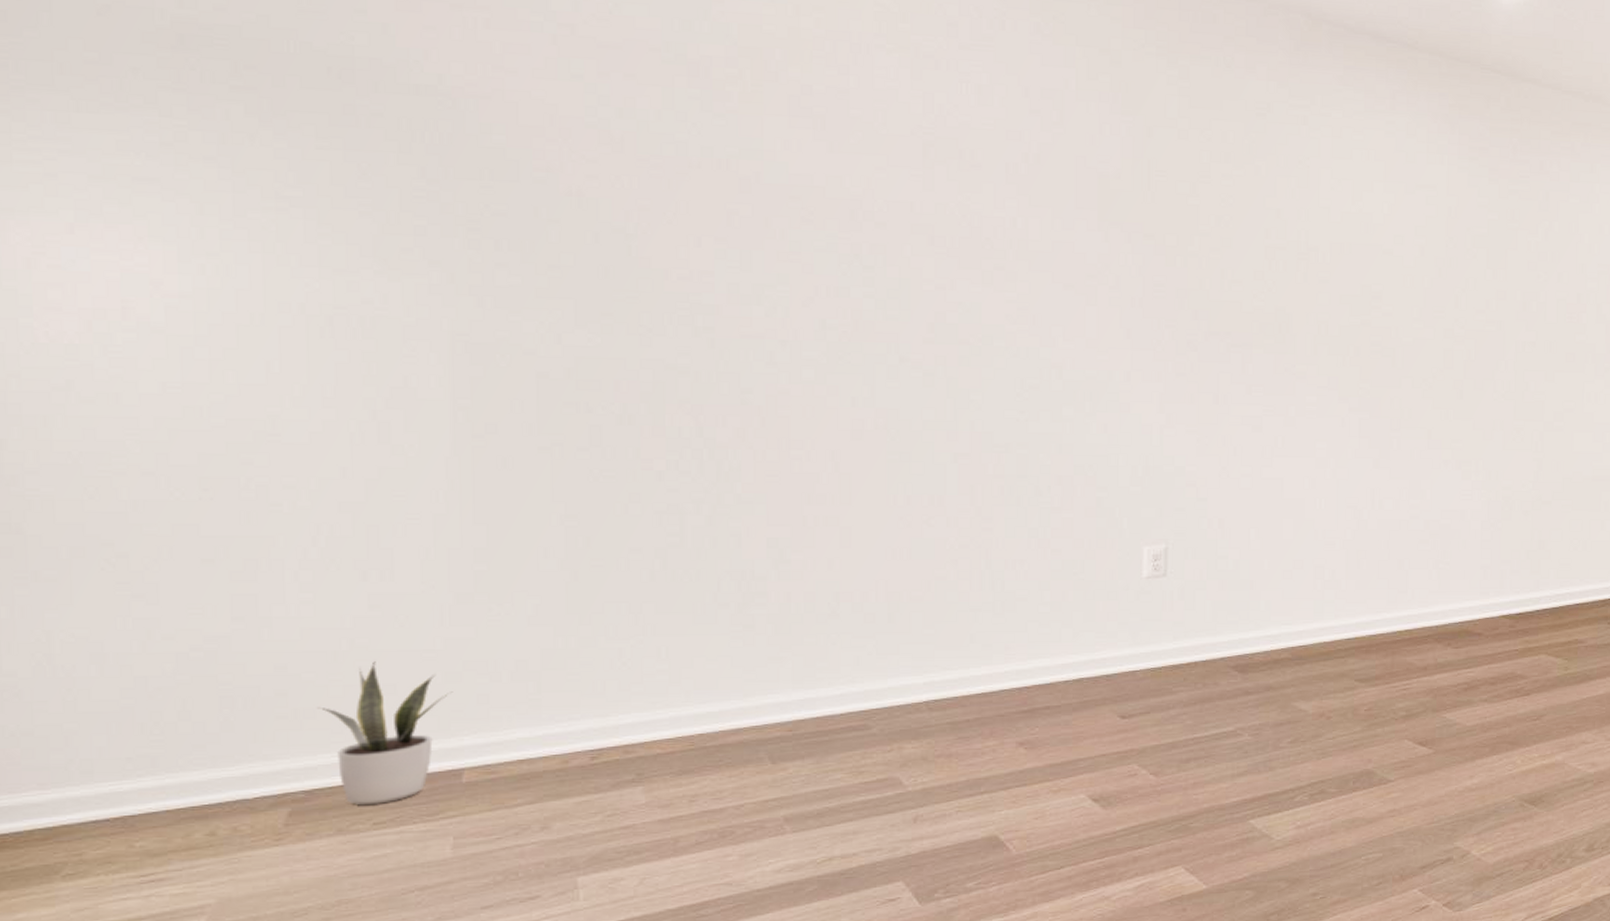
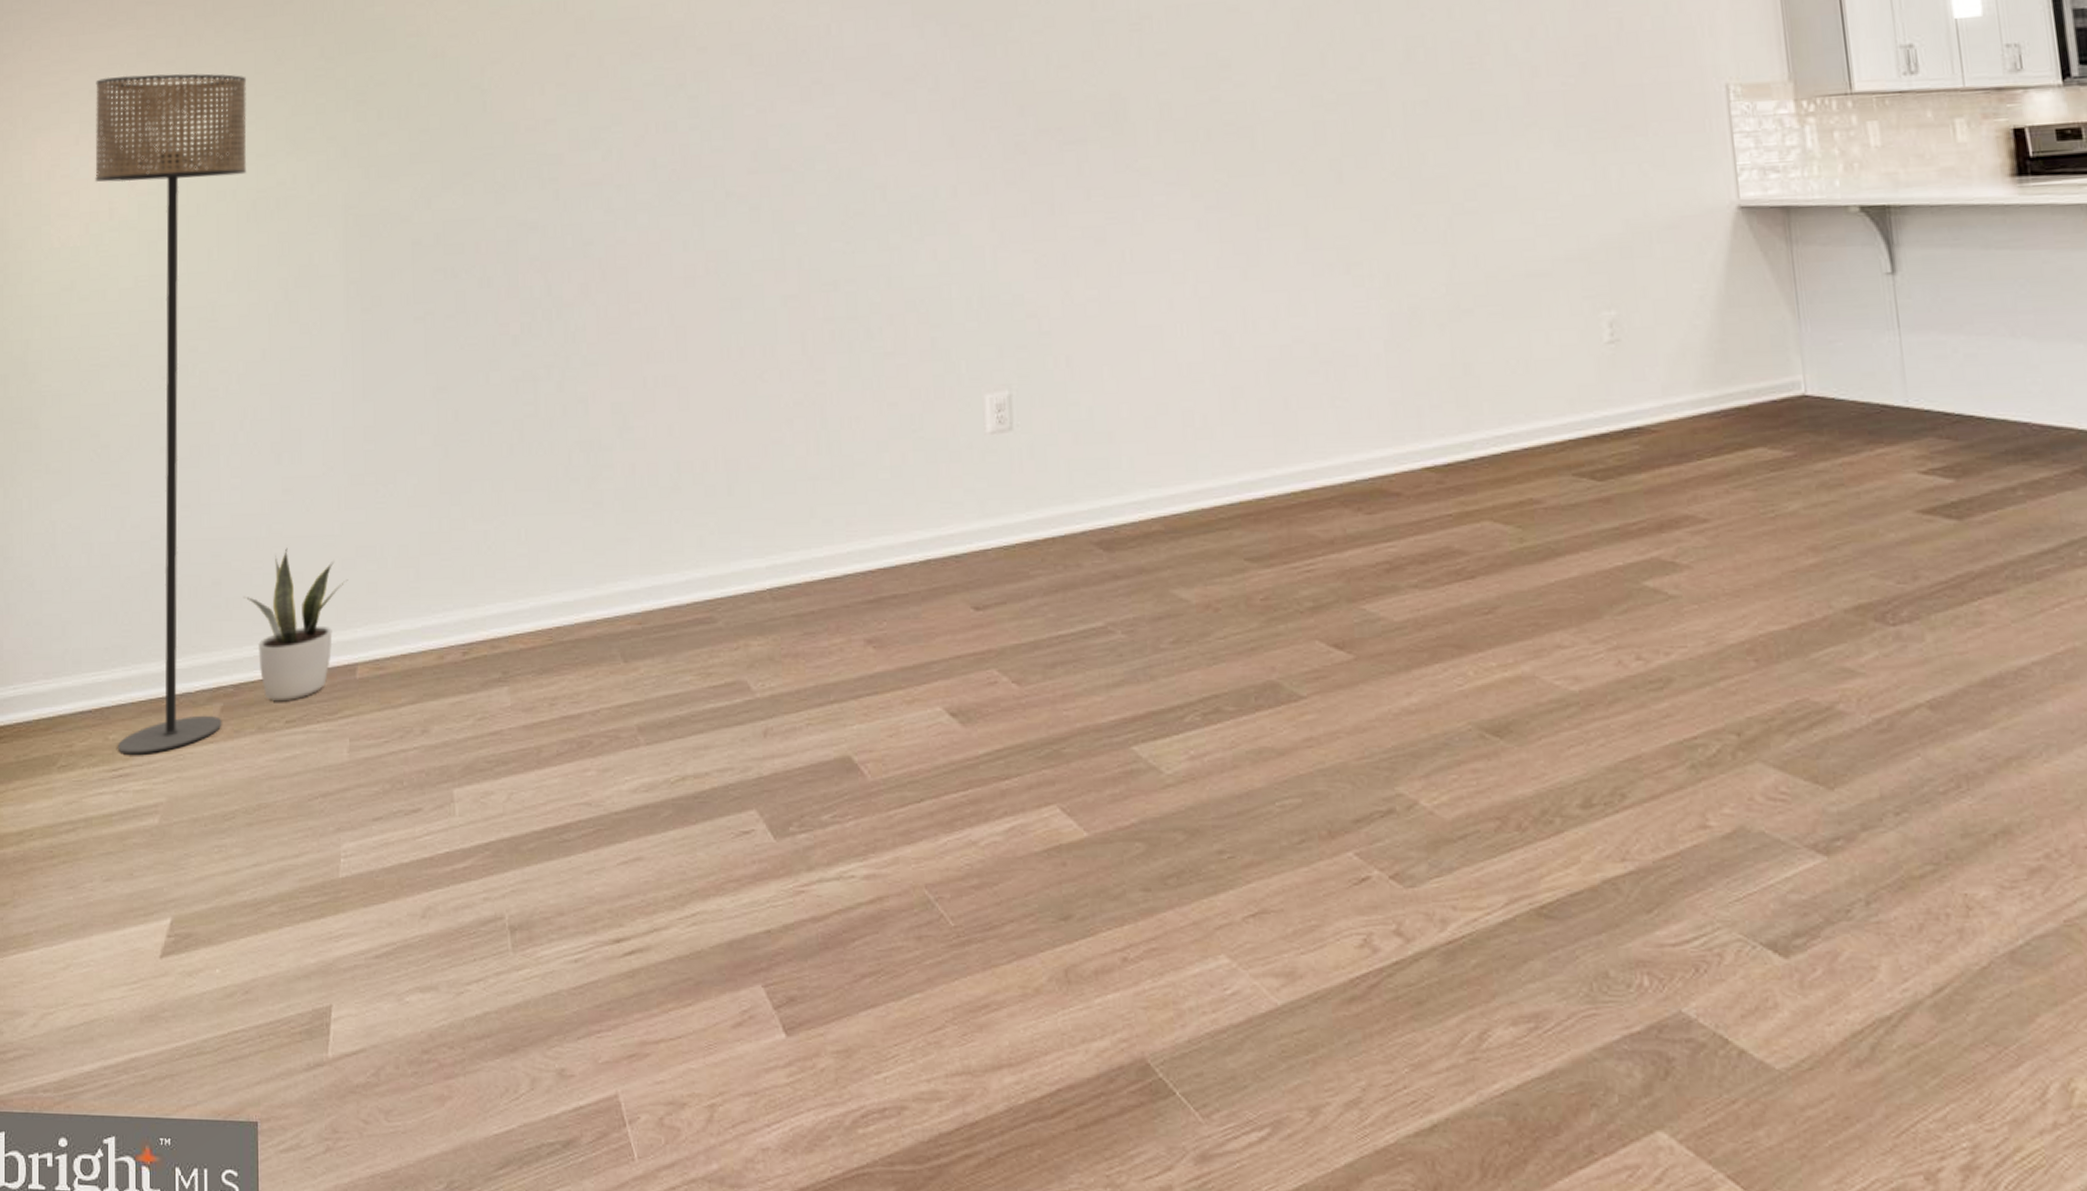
floor lamp: none [98,164,319,861] -> present [95,74,247,755]

